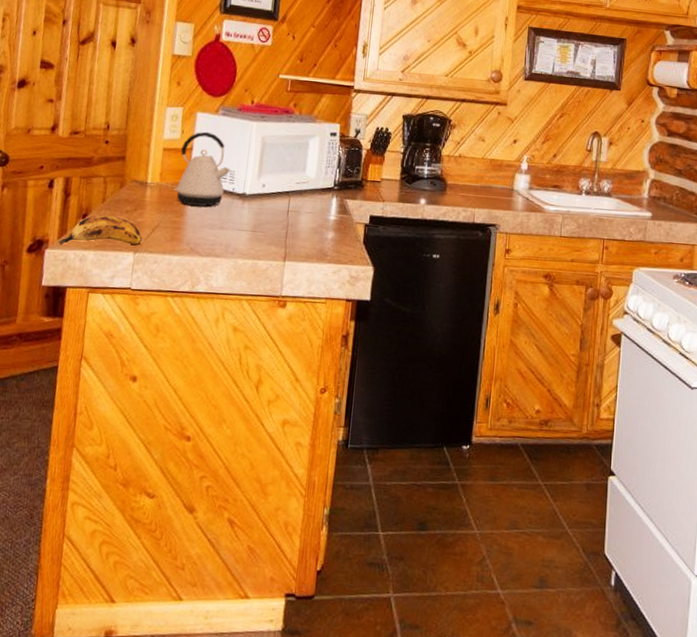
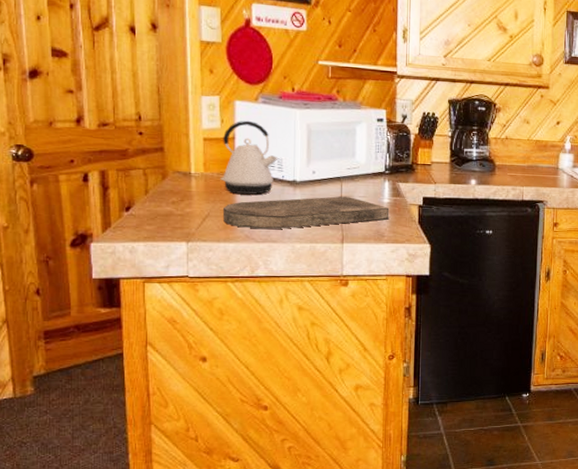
banana: present [58,215,143,245] -> none [104,207,194,238]
cutting board: none [171,211,335,244] -> present [222,196,390,229]

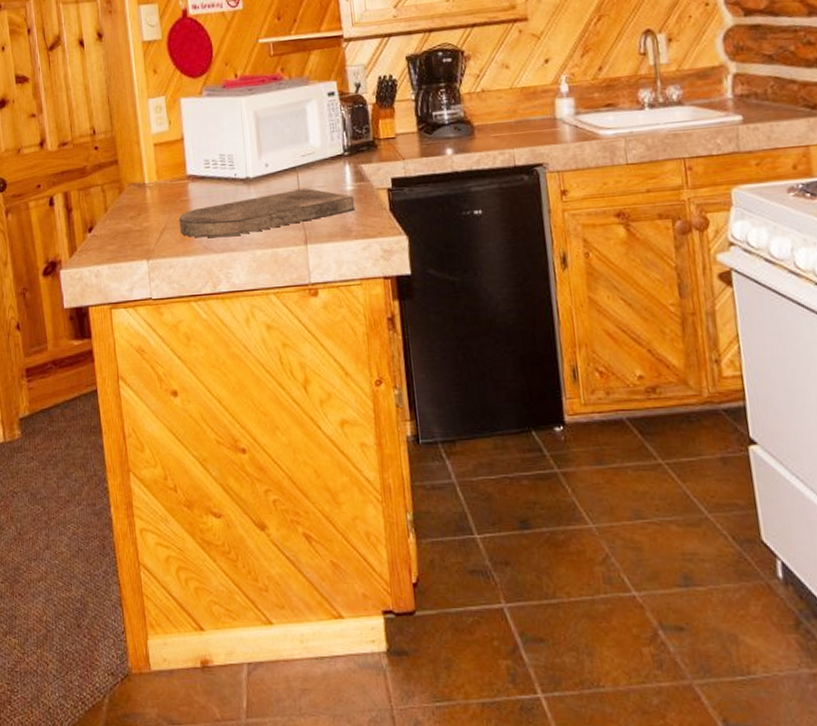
kettle: present [220,120,279,195] -> none [172,117,229,201]

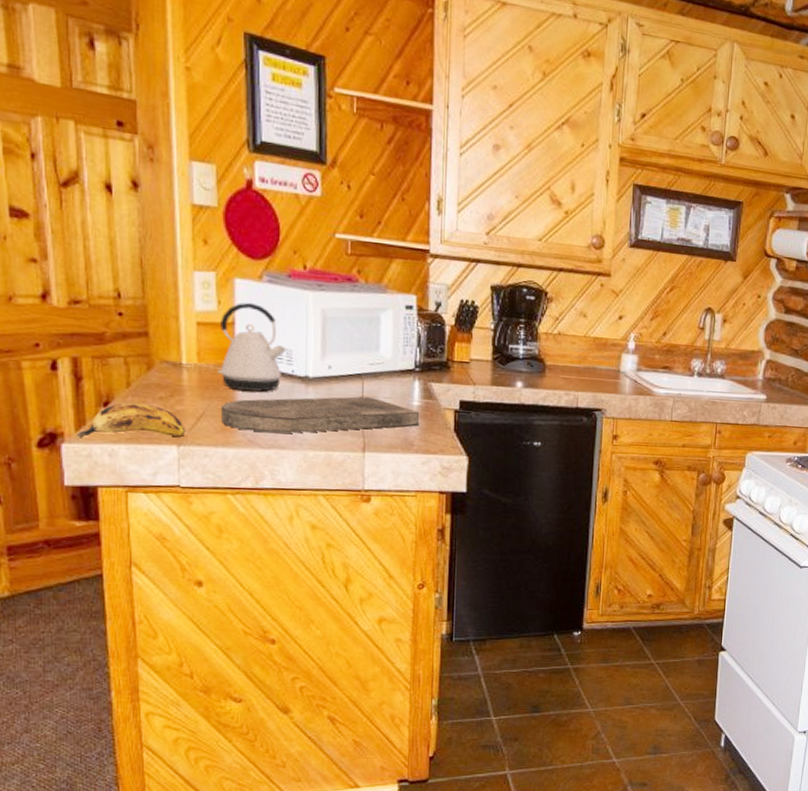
banana: none [71,225,153,264] -> present [77,402,186,438]
kettle: none [172,117,229,201] -> present [217,302,288,392]

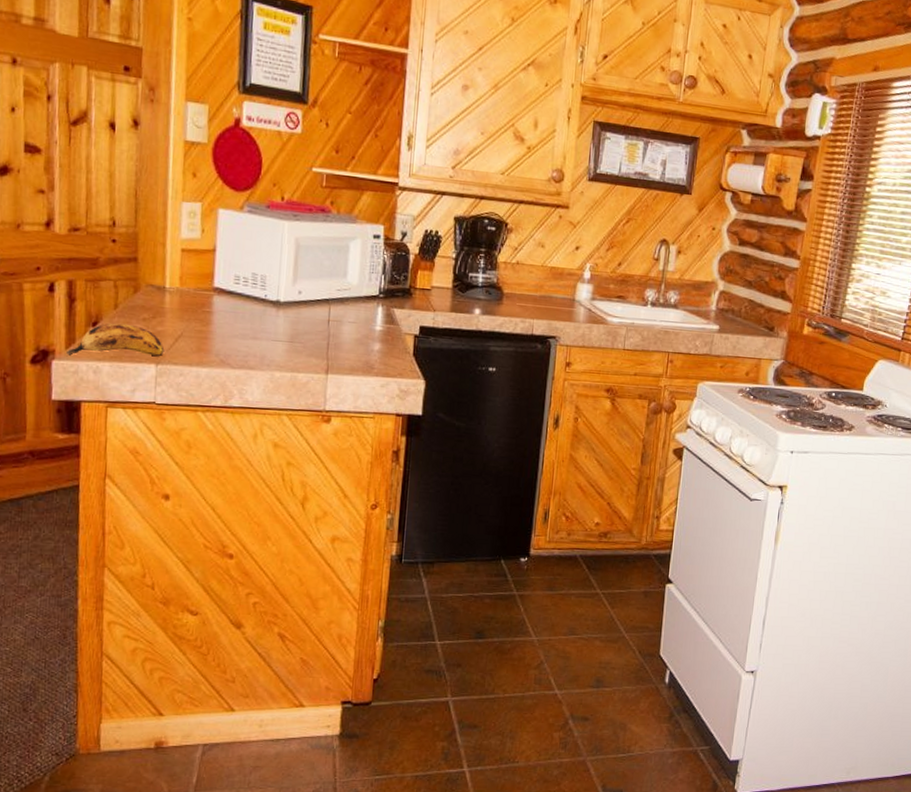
kettle: present [217,302,288,392] -> none [197,231,262,315]
cutting board: present [220,396,420,434] -> none [197,320,382,355]

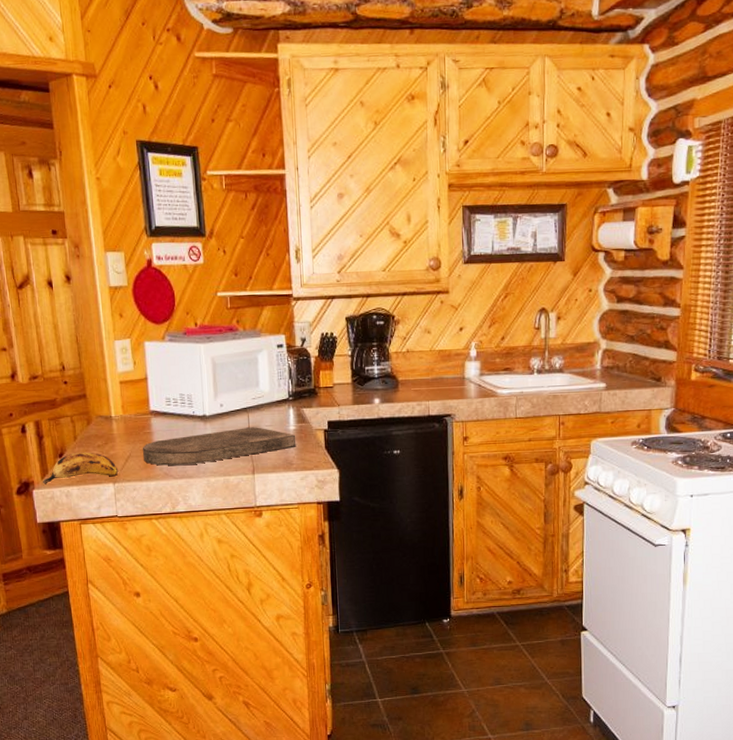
cutting board: none [197,320,382,355] -> present [142,426,297,466]

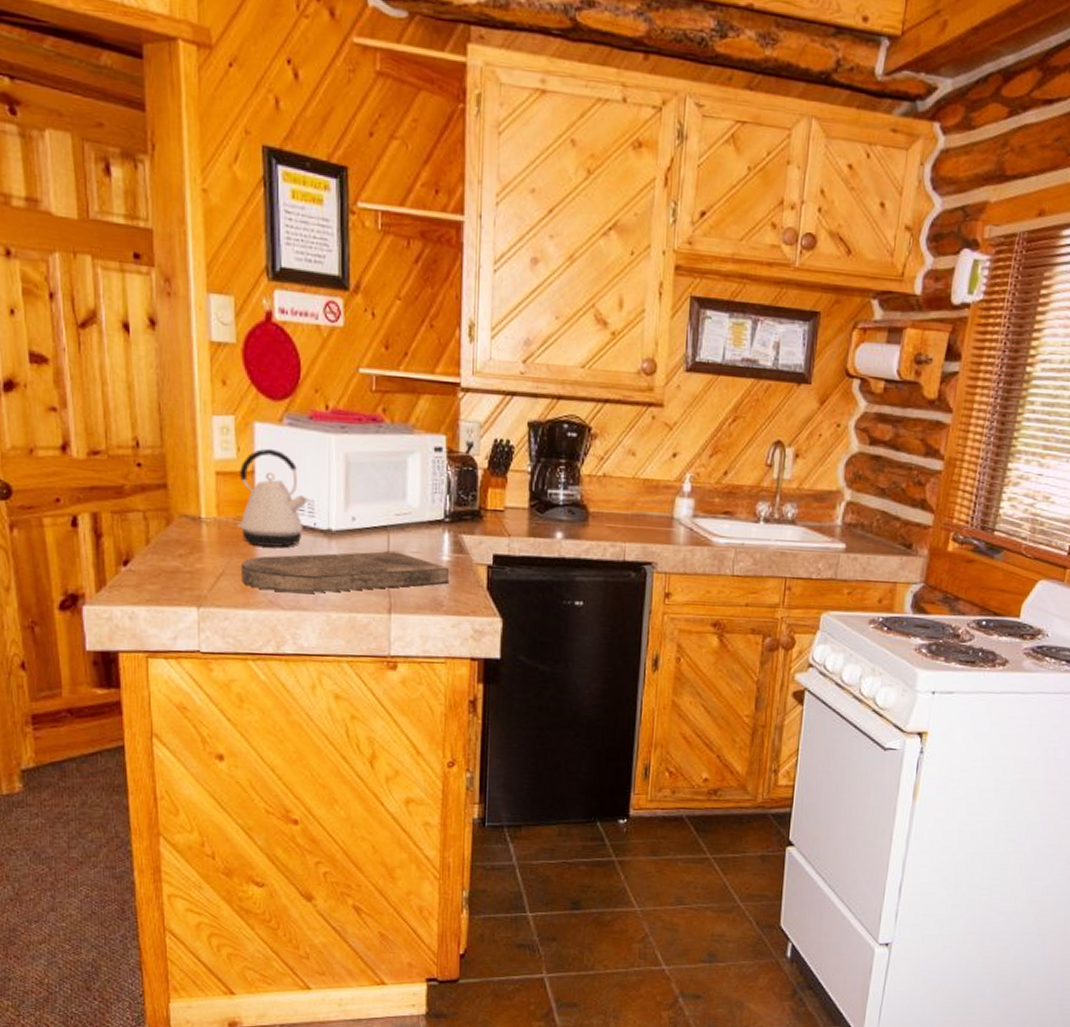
banana: present [43,452,119,484] -> none [98,561,206,600]
kettle: none [137,360,188,433] -> present [237,448,309,547]

